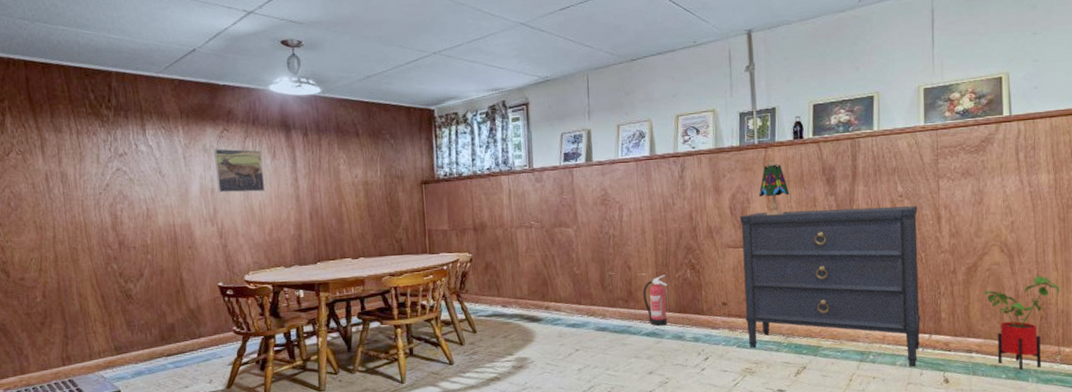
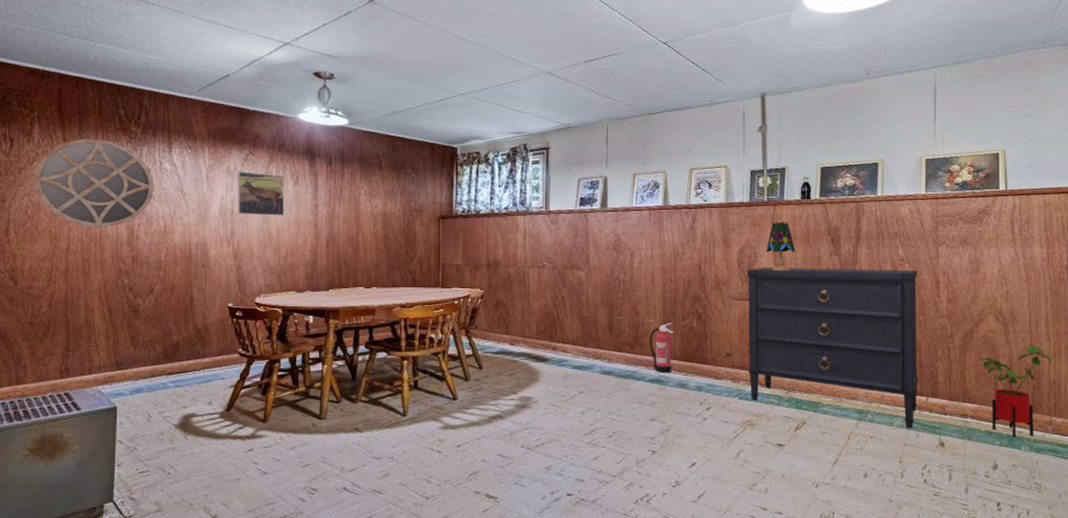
home mirror: none [12,125,133,215] -> present [34,139,154,227]

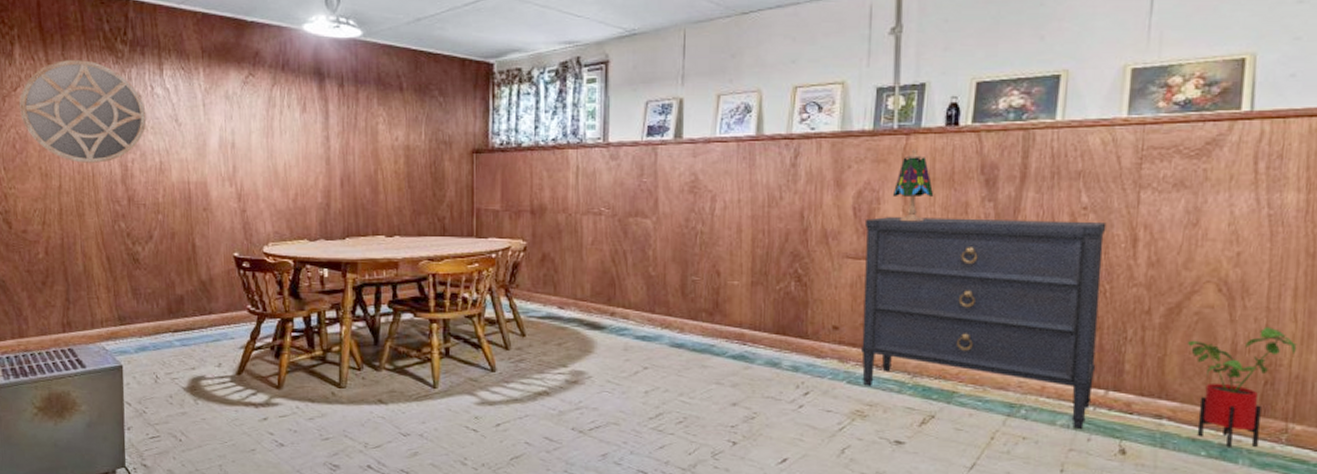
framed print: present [237,172,285,216] -> none [237,97,292,150]
fire extinguisher: present [649,322,673,373] -> none [732,285,764,348]

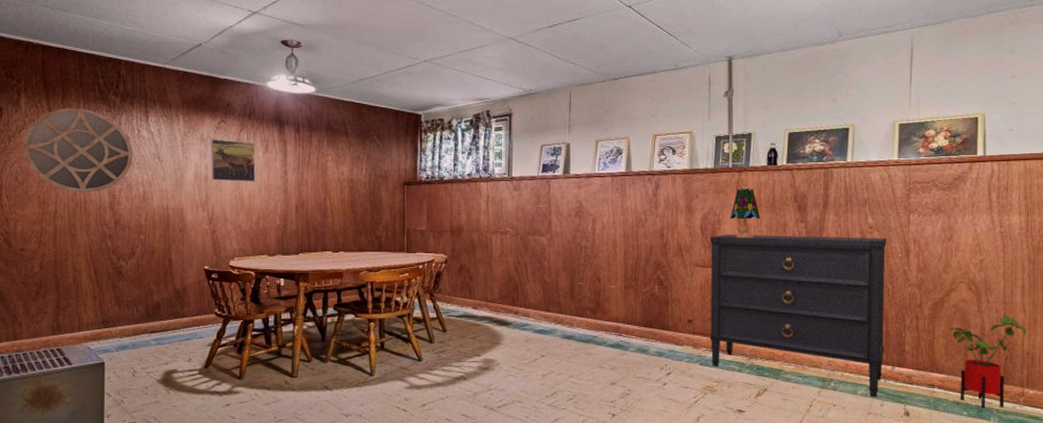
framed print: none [237,97,292,150] -> present [211,139,256,182]

